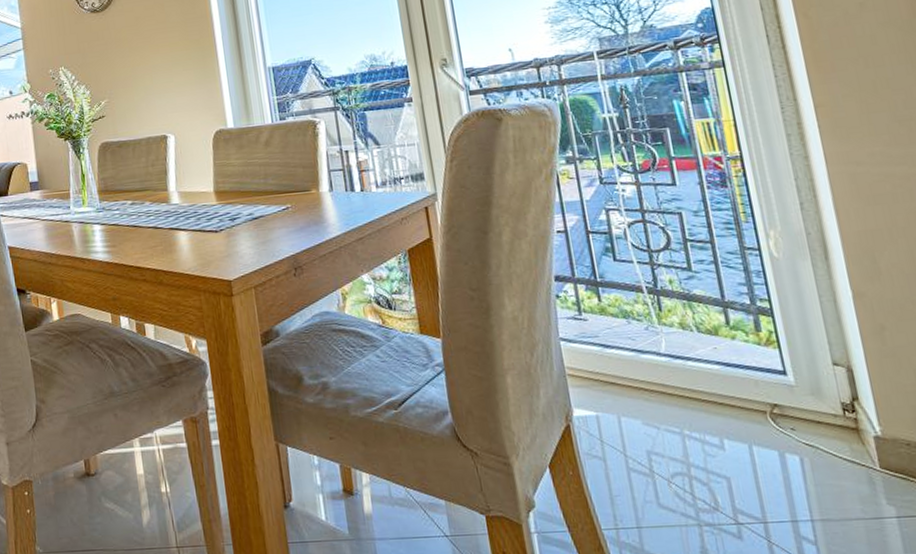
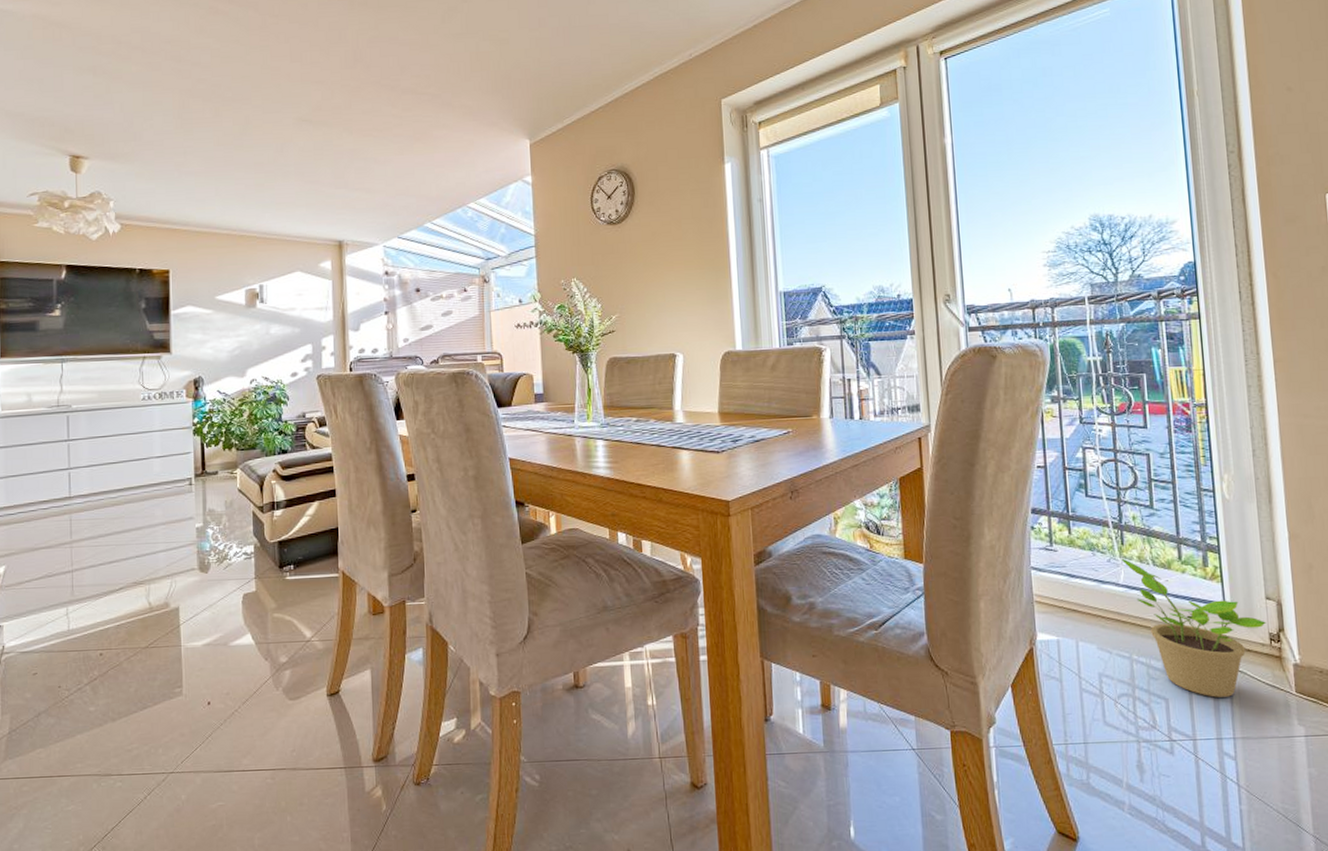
potted plant: none [660,326,836,475] -> present [1121,559,1266,698]

